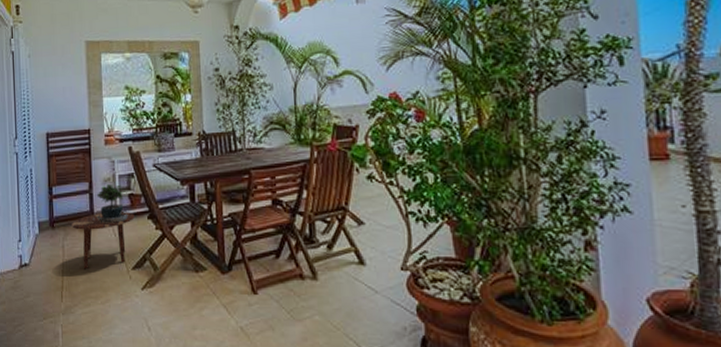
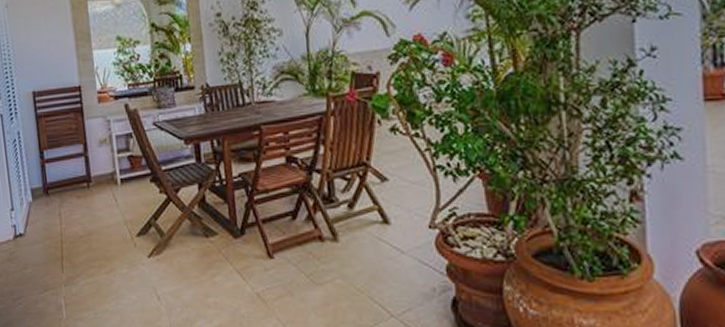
side table: present [72,212,135,268] -> none [67,175,136,237]
potted plant: present [92,183,128,223] -> none [89,145,129,188]

